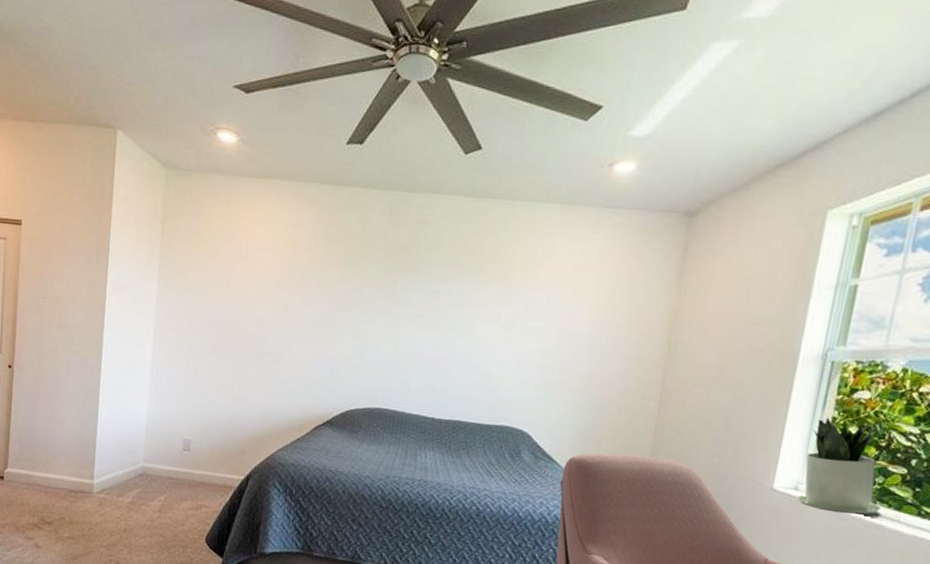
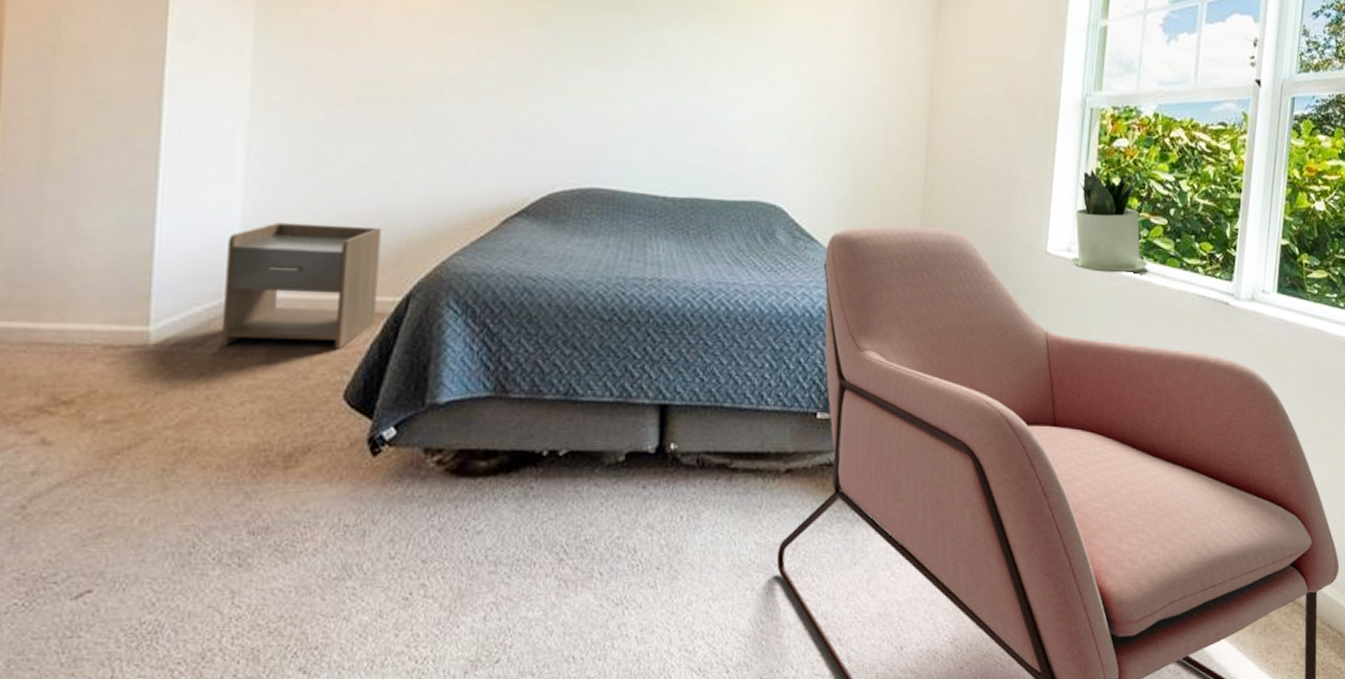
nightstand: none [134,418,232,508] -> present [222,222,381,349]

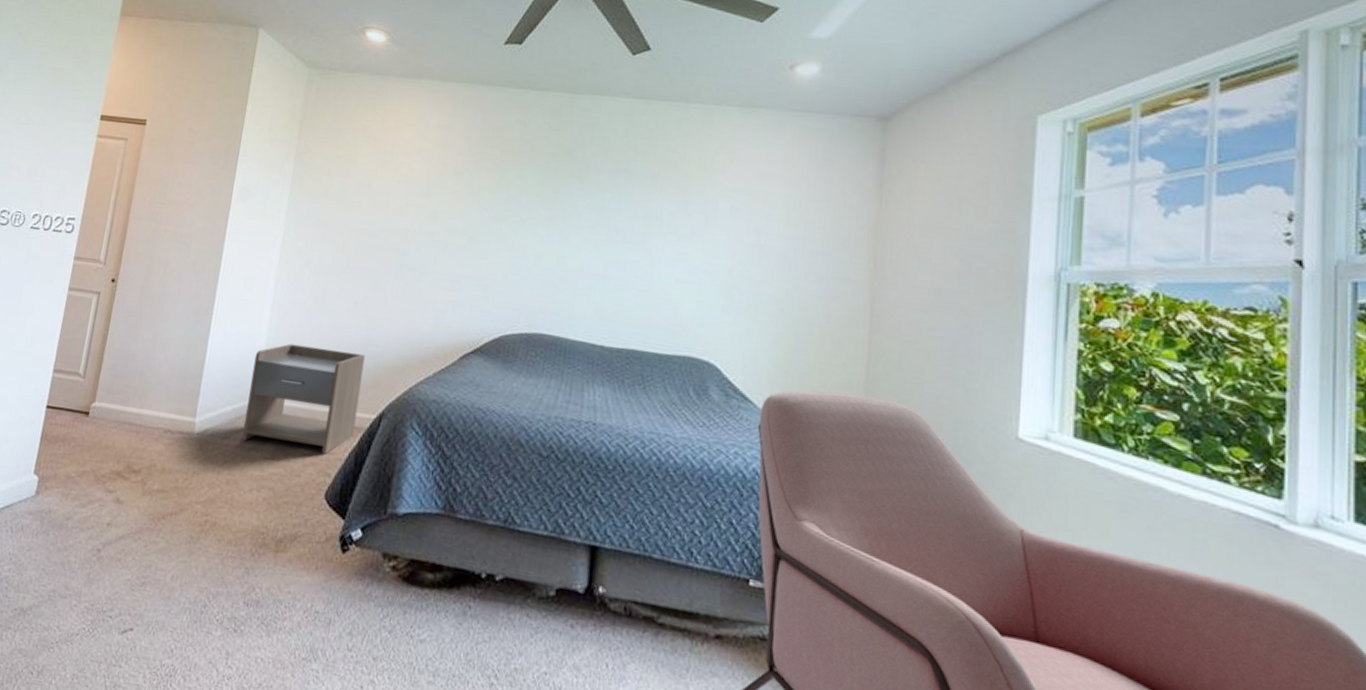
planter: present [1071,169,1148,273] -> none [1050,350,1156,473]

